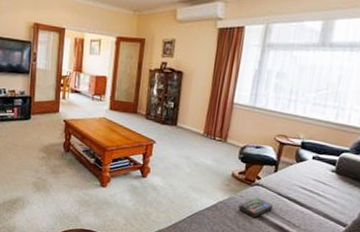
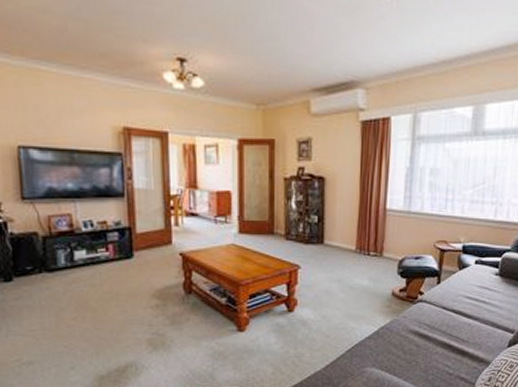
remote control: present [238,197,273,217] -> none [402,315,439,339]

